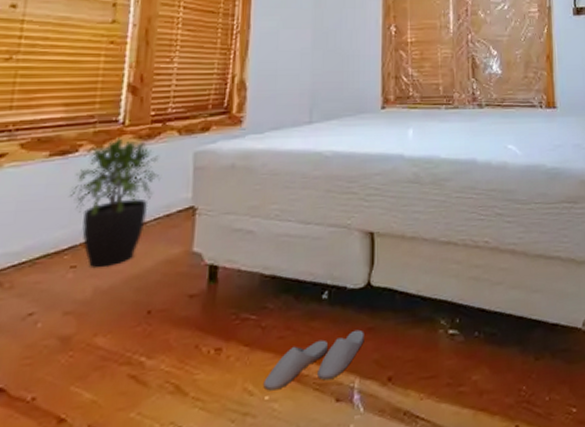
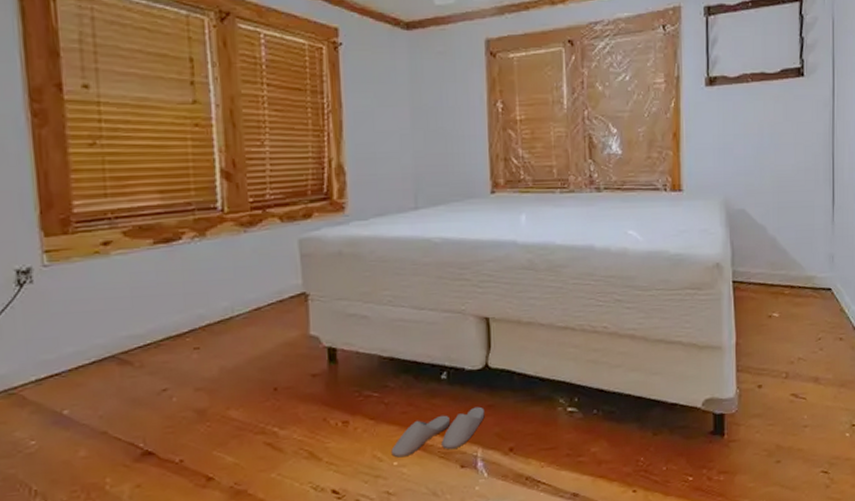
potted plant: present [69,138,160,269] -> none [180,225,268,350]

